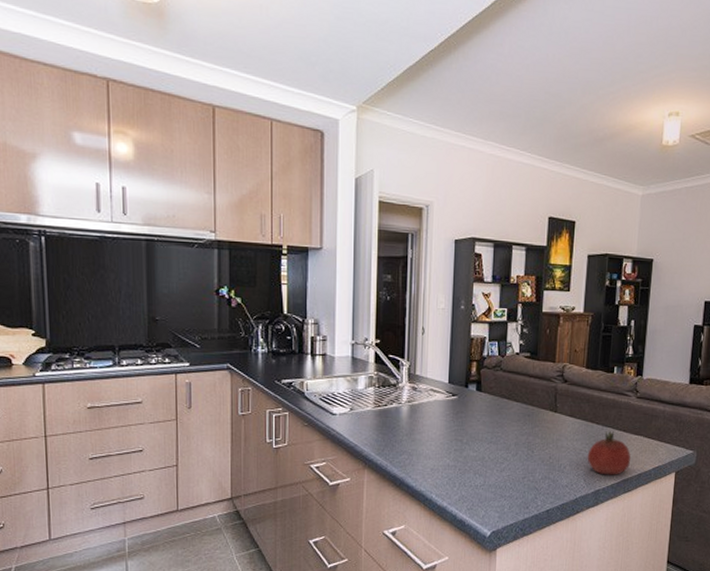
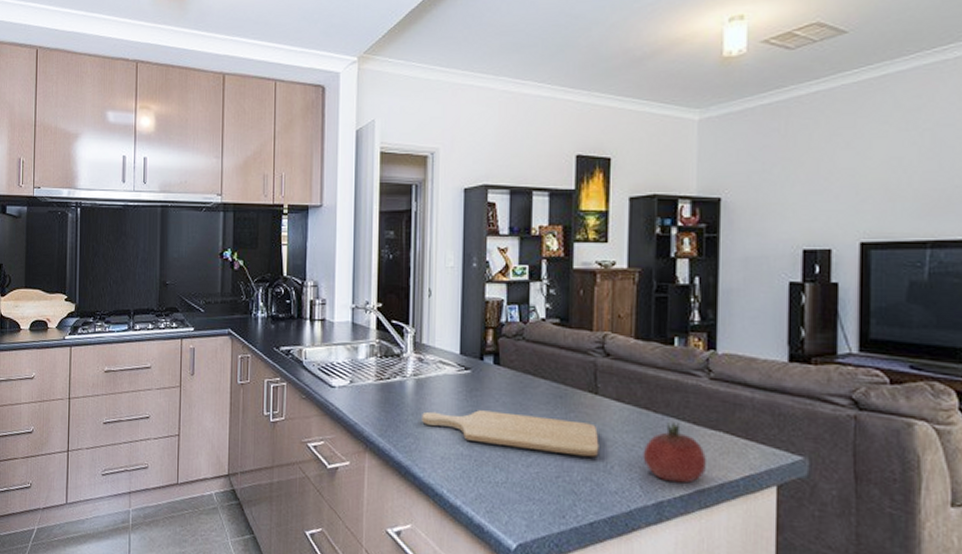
chopping board: none [415,429,556,461] -> present [422,410,599,457]

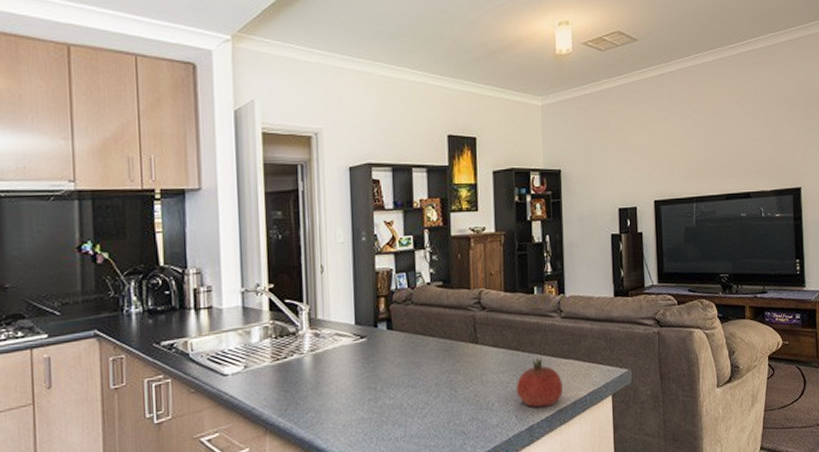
chopping board: present [422,410,599,457] -> none [322,369,482,405]

